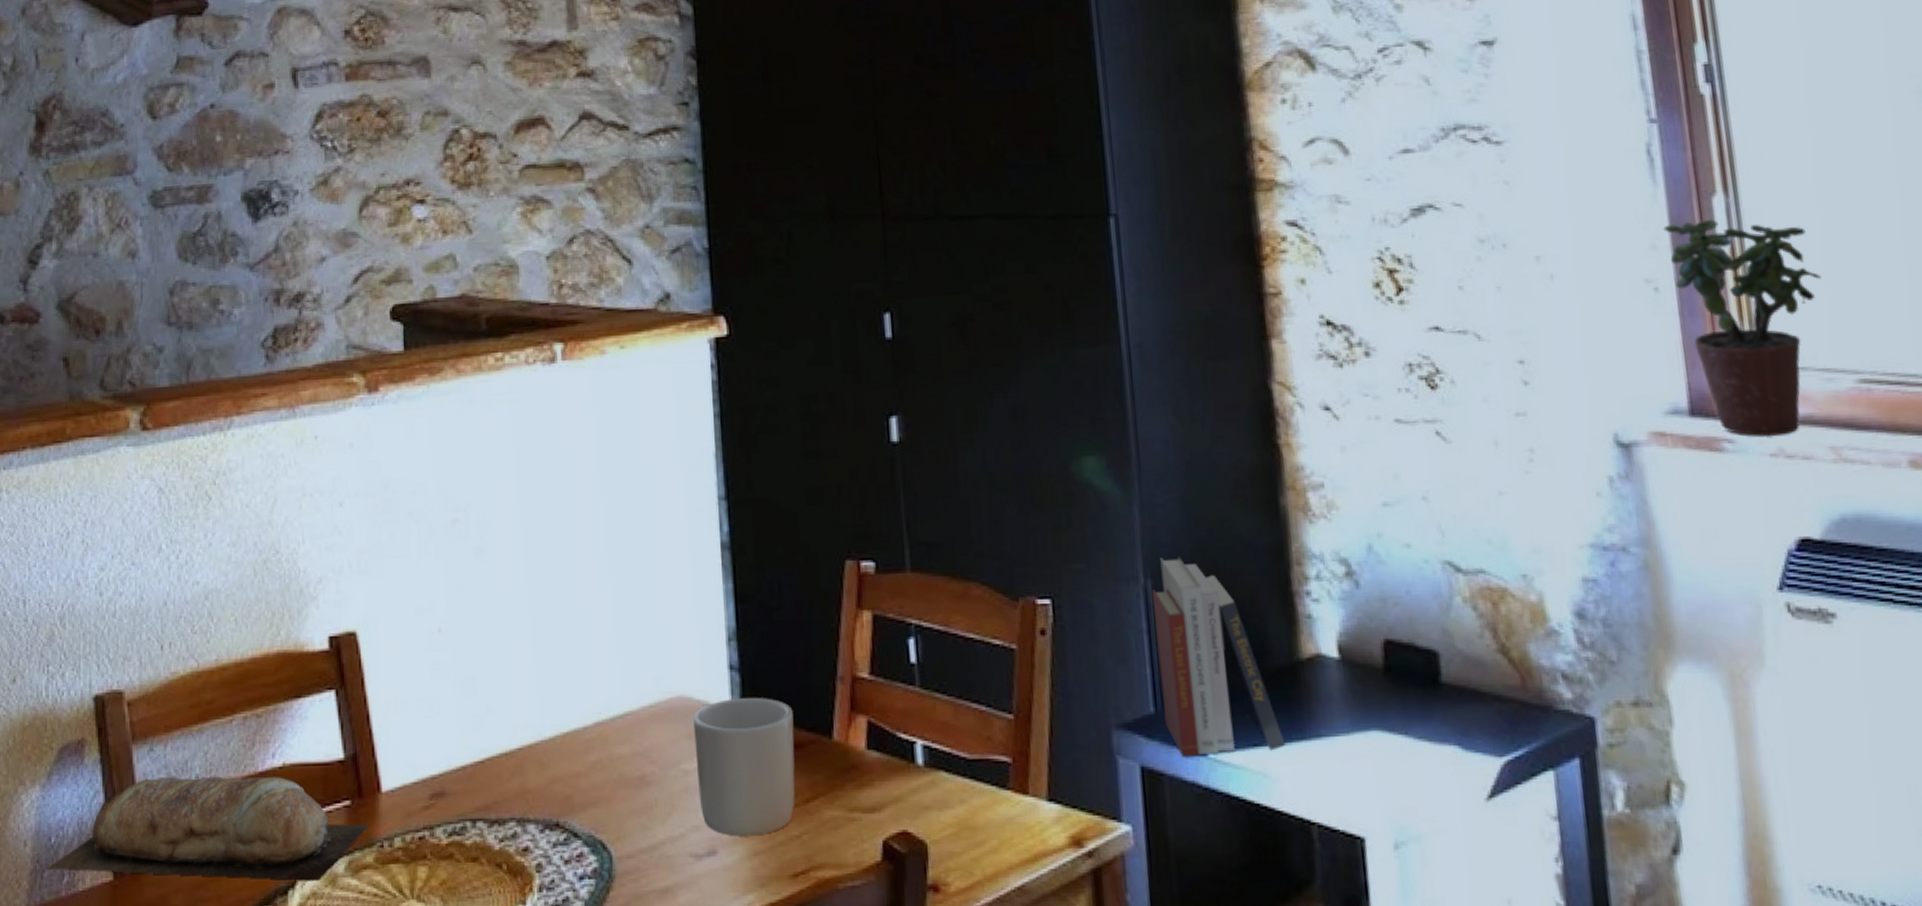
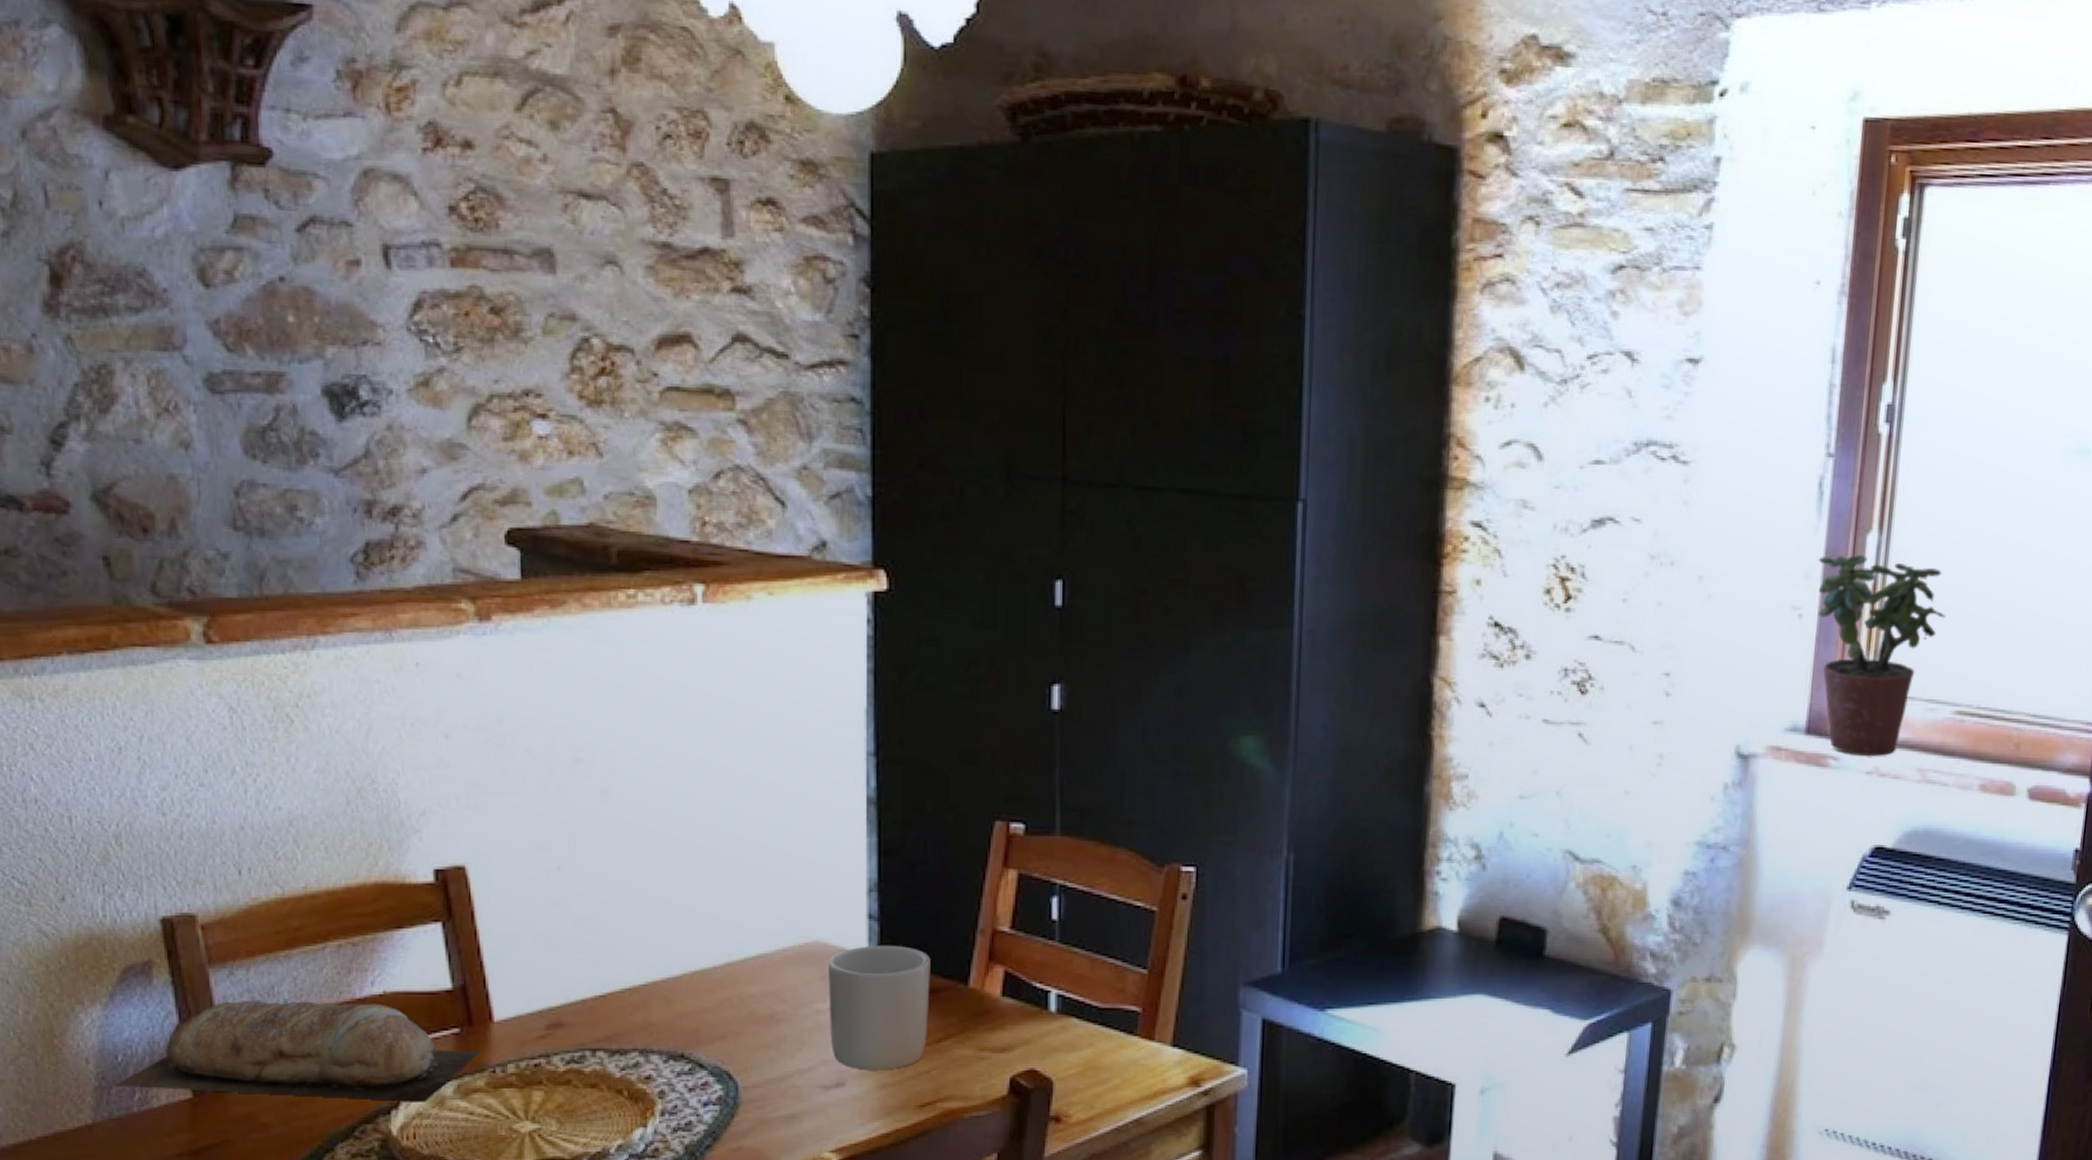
books: present [1151,557,1286,756] -> none [1290,834,1398,1011]

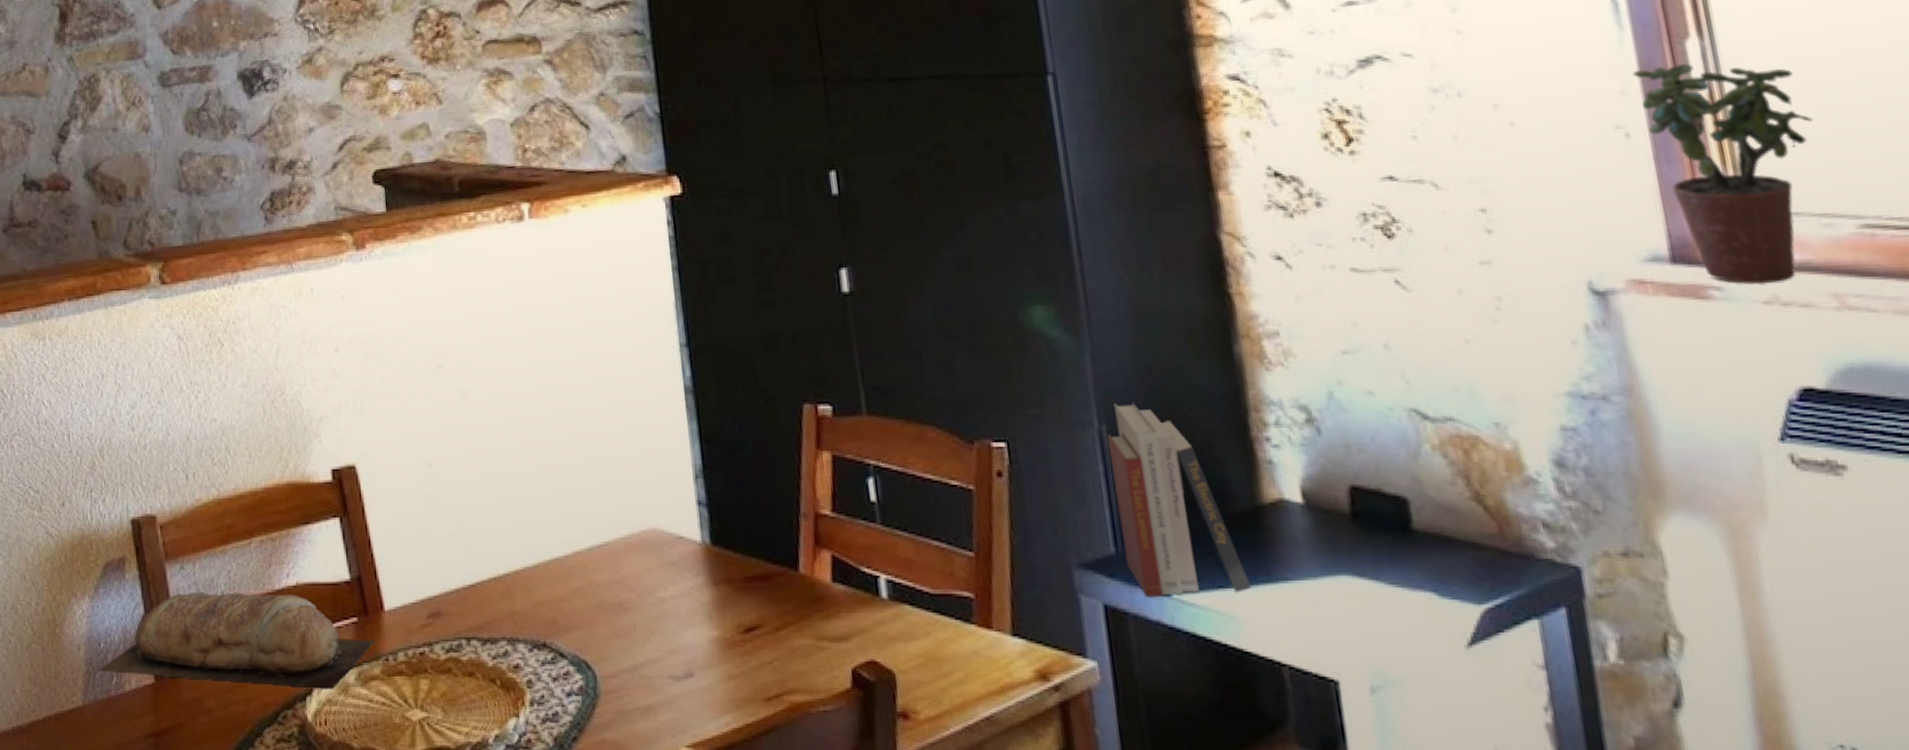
mug: present [828,945,931,1071] -> none [666,531,766,661]
books: none [1290,834,1398,1011] -> present [1106,403,1252,596]

